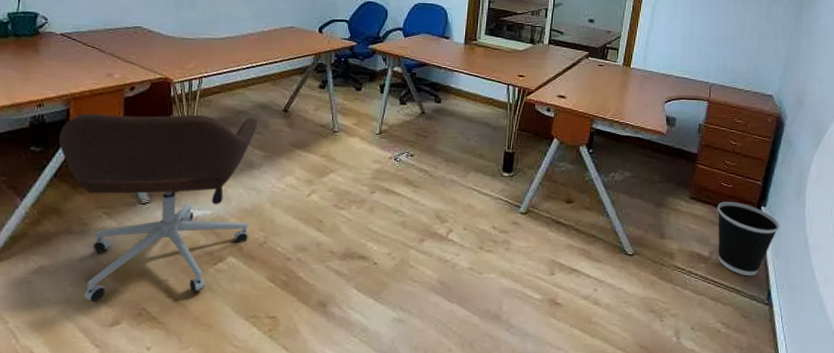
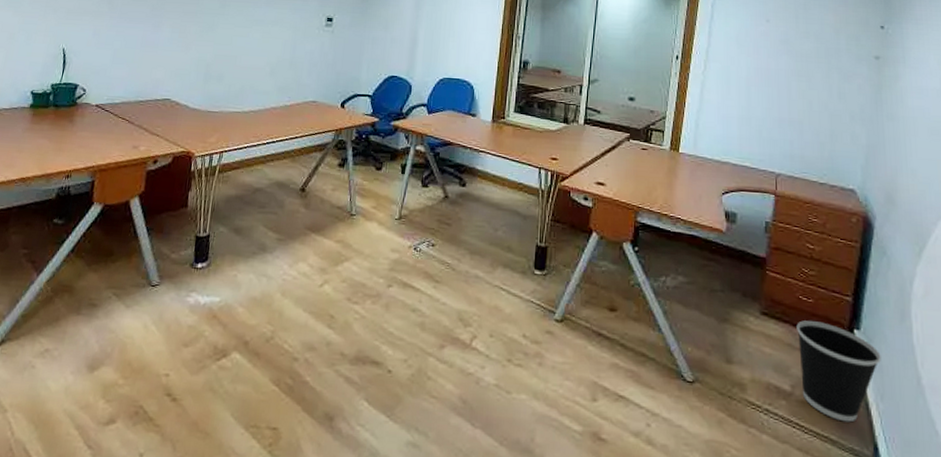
office chair: present [59,113,258,302] -> none [80,185,274,395]

